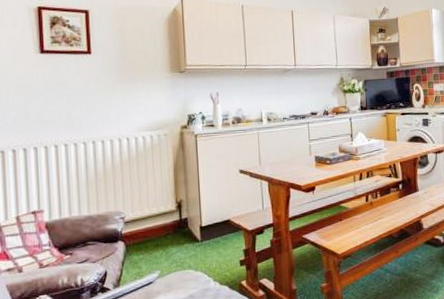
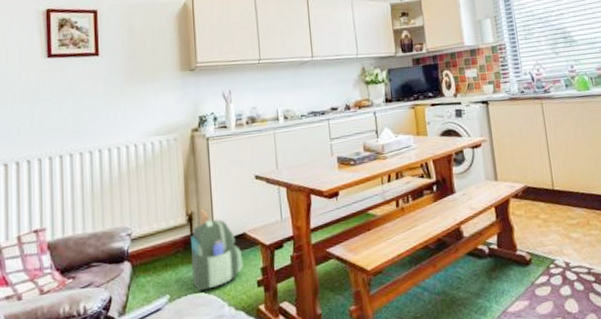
backpack: none [180,198,228,269] -> present [191,209,243,292]

